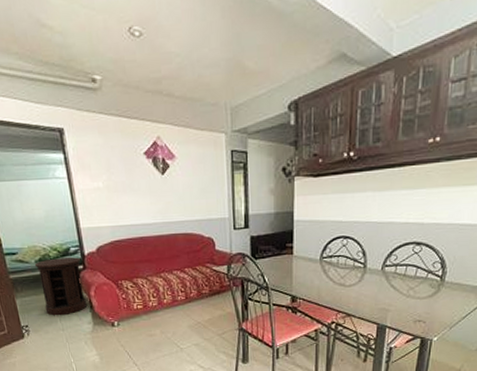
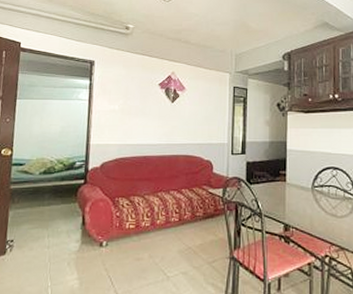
side table: present [34,257,87,316] -> none [36,171,84,231]

